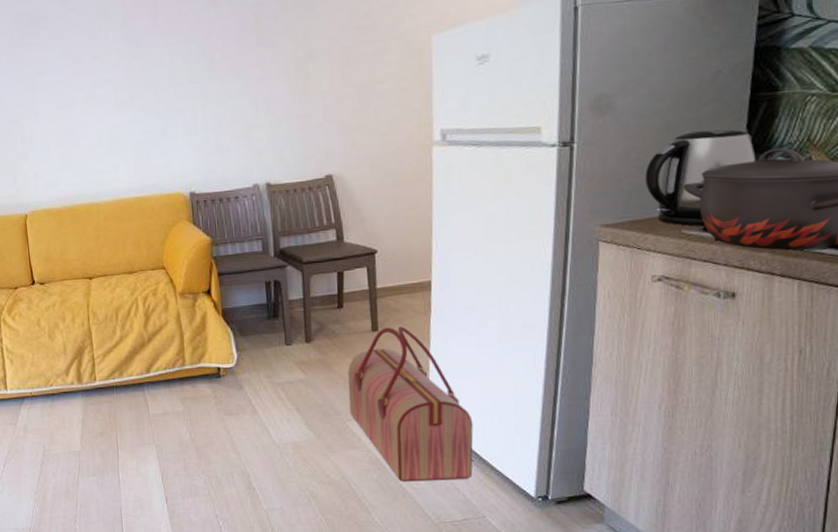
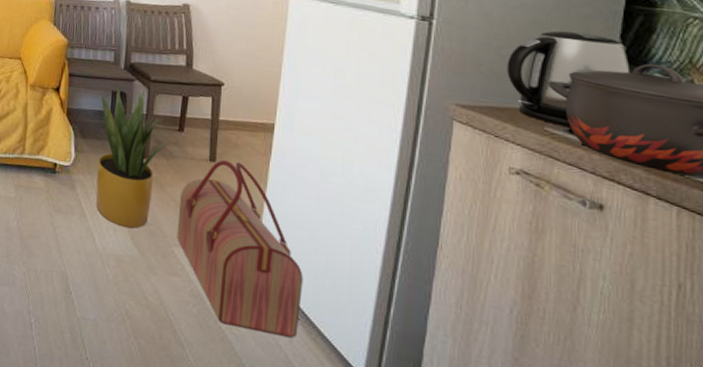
planter: none [254,275,329,414] -> present [96,87,168,228]

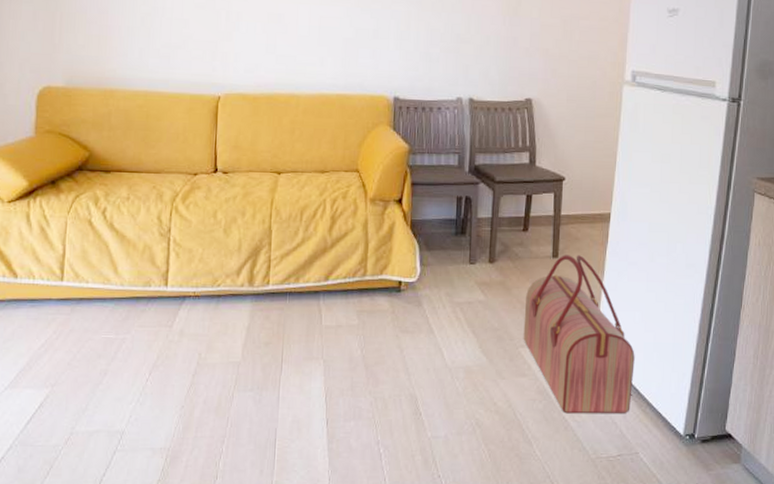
planter: present [96,87,168,228] -> none [443,192,514,336]

